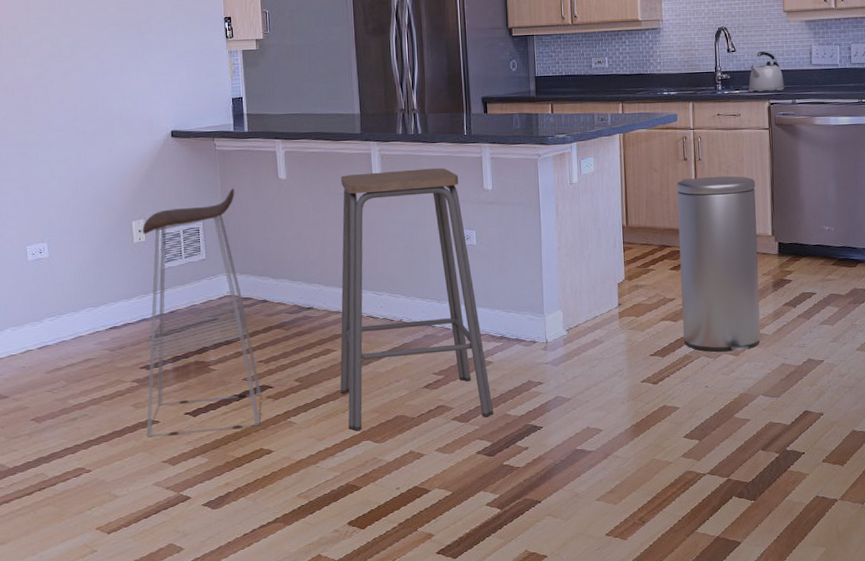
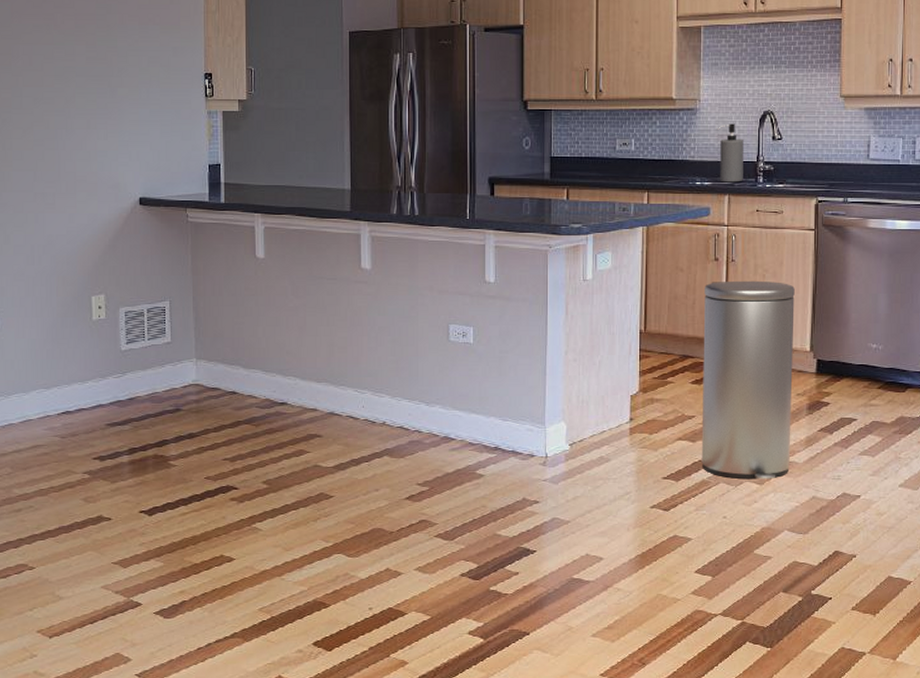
bar stool: present [142,188,262,437] -> none [97,265,225,536]
bar stool: present [340,168,494,431] -> none [312,255,483,543]
soap dispenser: none [678,39,704,92] -> present [717,123,743,183]
kettle: present [748,51,785,93] -> none [794,140,837,188]

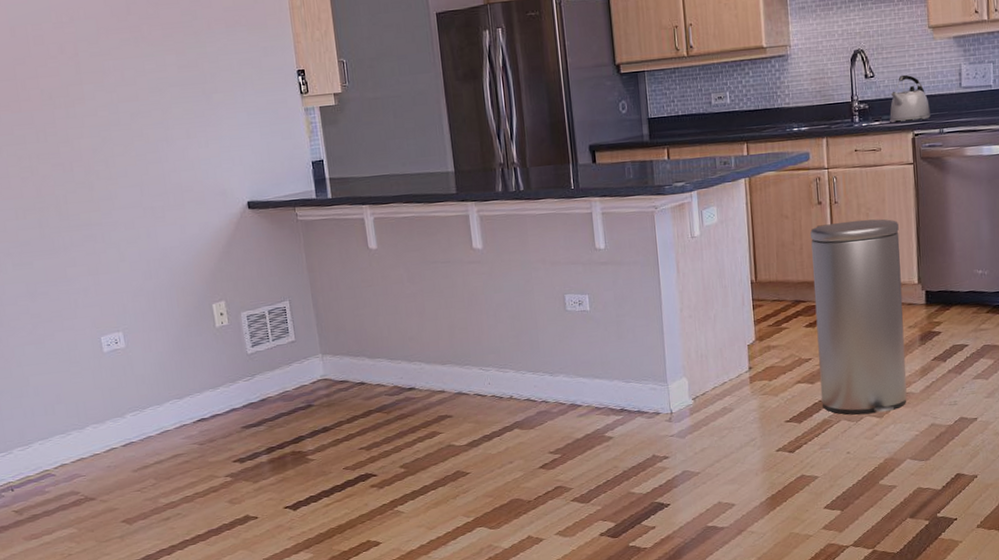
soap dispenser: present [717,123,743,183] -> none [809,66,840,126]
kettle: none [794,140,837,188] -> present [889,74,931,124]

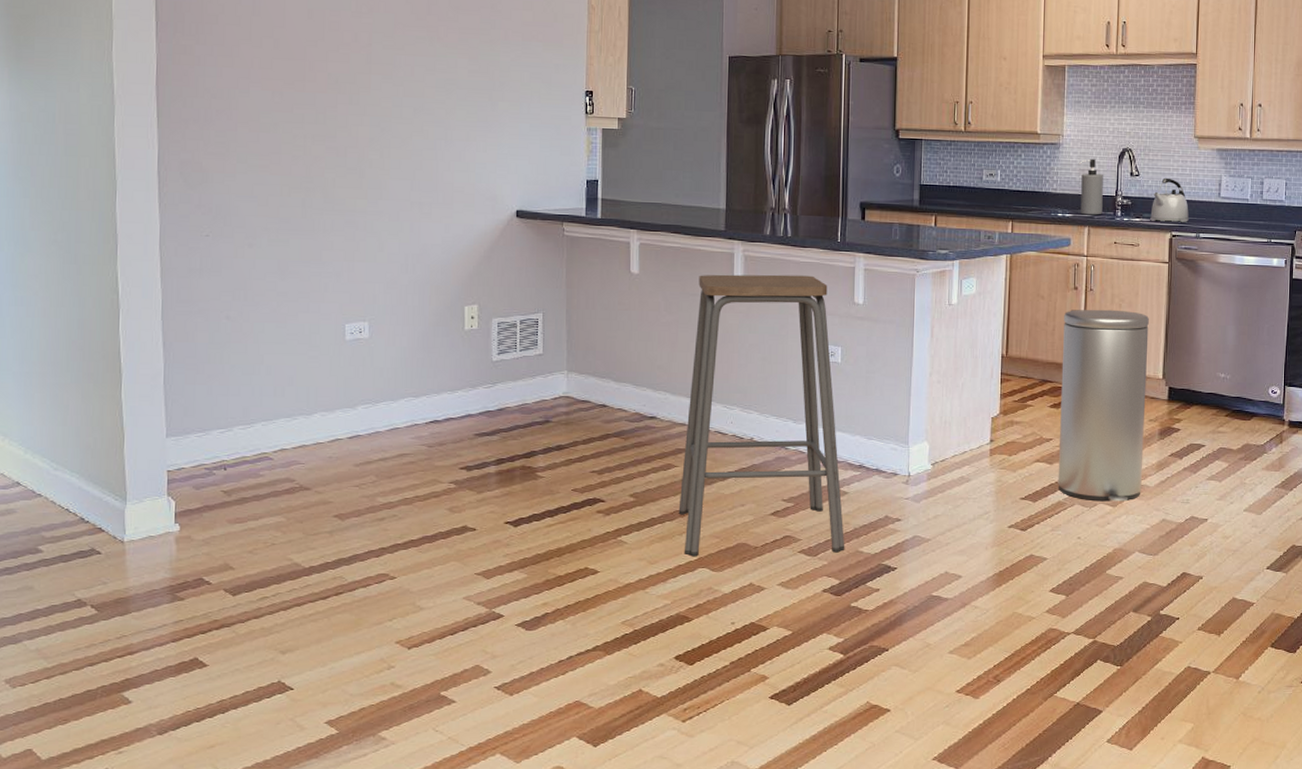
bar stool: none [437,227,617,518] -> present [678,274,845,557]
soap dispenser: none [809,66,840,126] -> present [1078,159,1103,215]

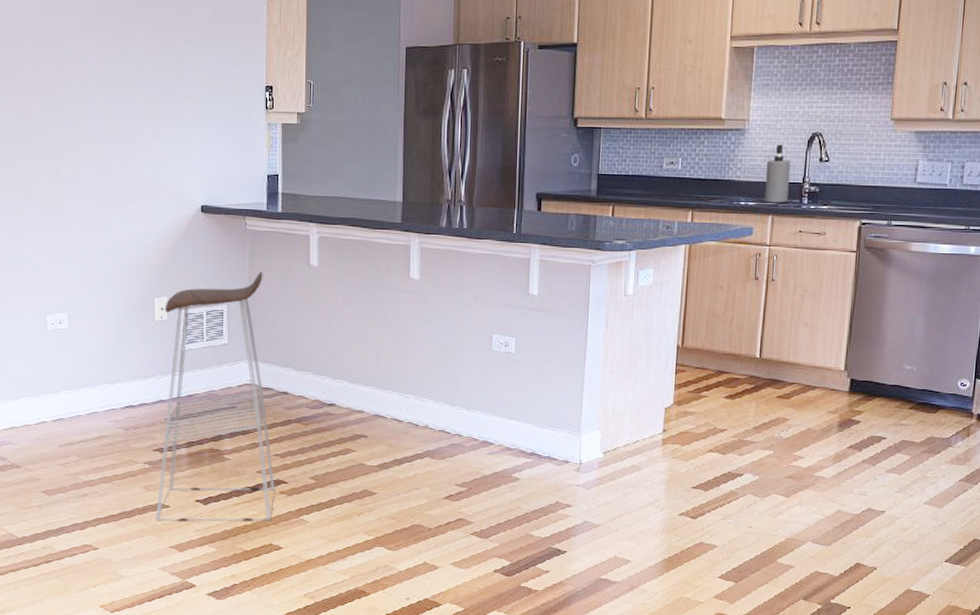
bar stool: none [461,279,592,546] -> present [156,271,275,522]
bar stool: present [678,274,845,557] -> none [356,266,516,536]
pedal bin: present [1058,309,1149,502] -> none [730,299,833,492]
kettle: present [1150,177,1190,222] -> none [839,163,882,210]

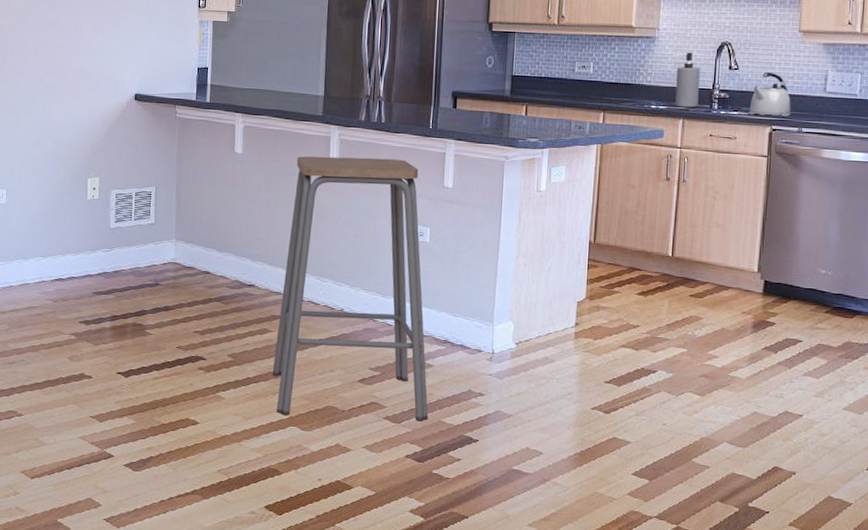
bar stool: present [156,271,275,522] -> none [78,157,194,396]
bar stool: none [356,266,516,536] -> present [272,156,429,422]
kettle: none [839,163,882,210] -> present [749,71,792,117]

